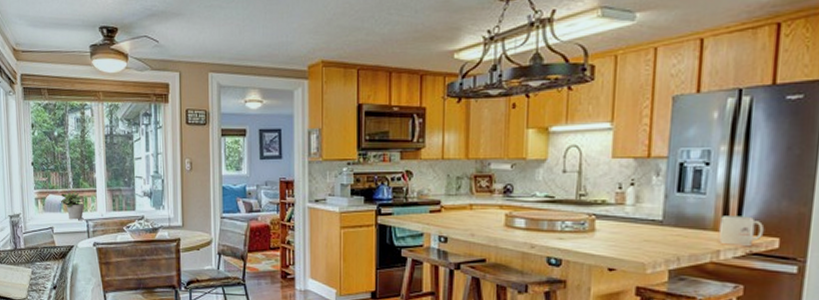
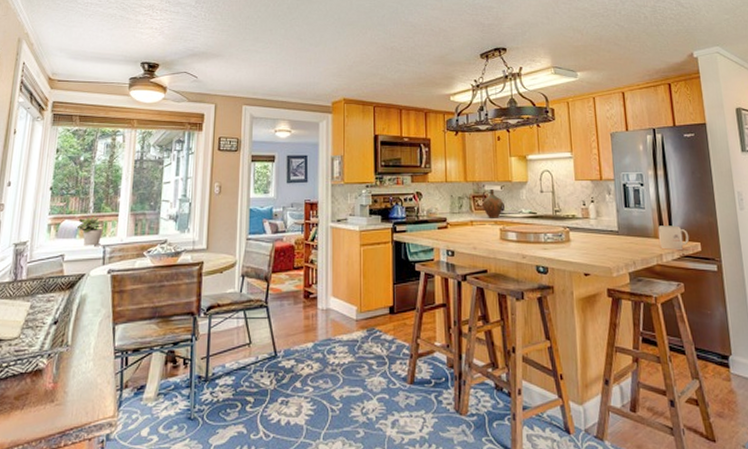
ceramic jug: none [486,168,514,202] -> present [482,189,504,218]

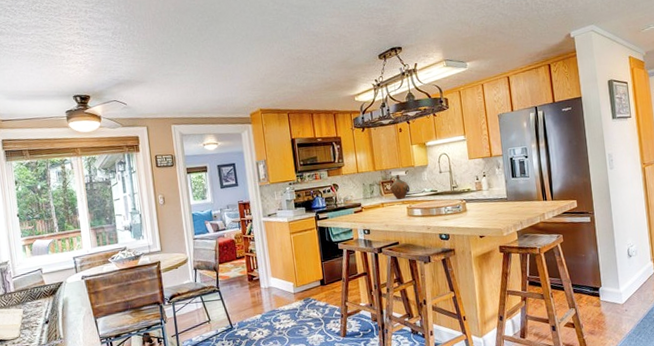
potted plant: present [77,215,105,246] -> none [47,233,71,260]
mug: present [658,225,690,251] -> none [540,188,567,210]

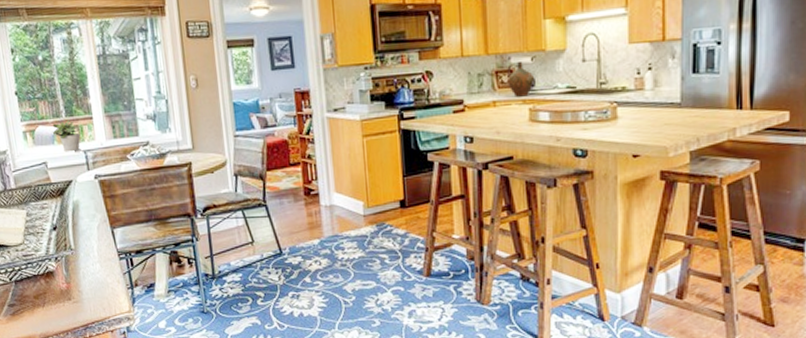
potted plant: none [47,233,71,260] -> present [52,119,81,153]

